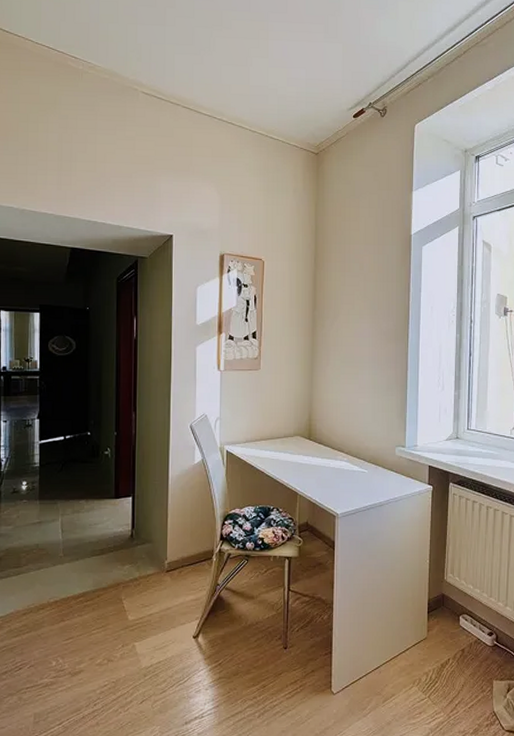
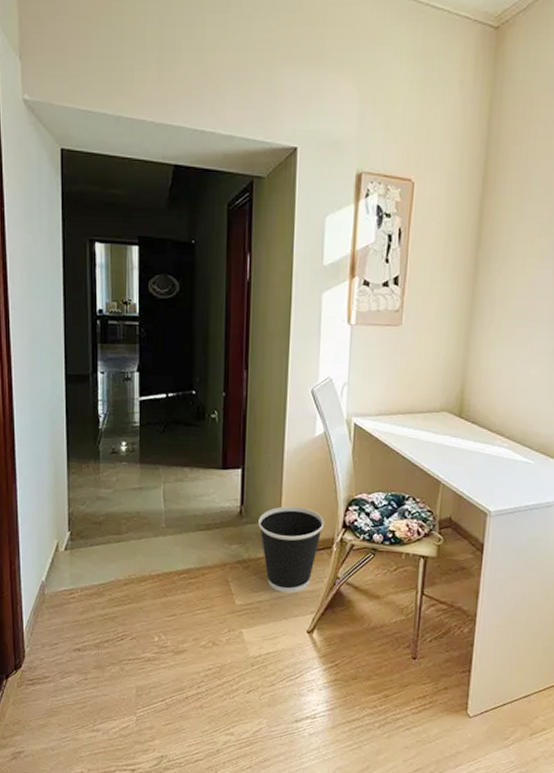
wastebasket: none [148,525,205,604] -> present [258,506,325,593]

